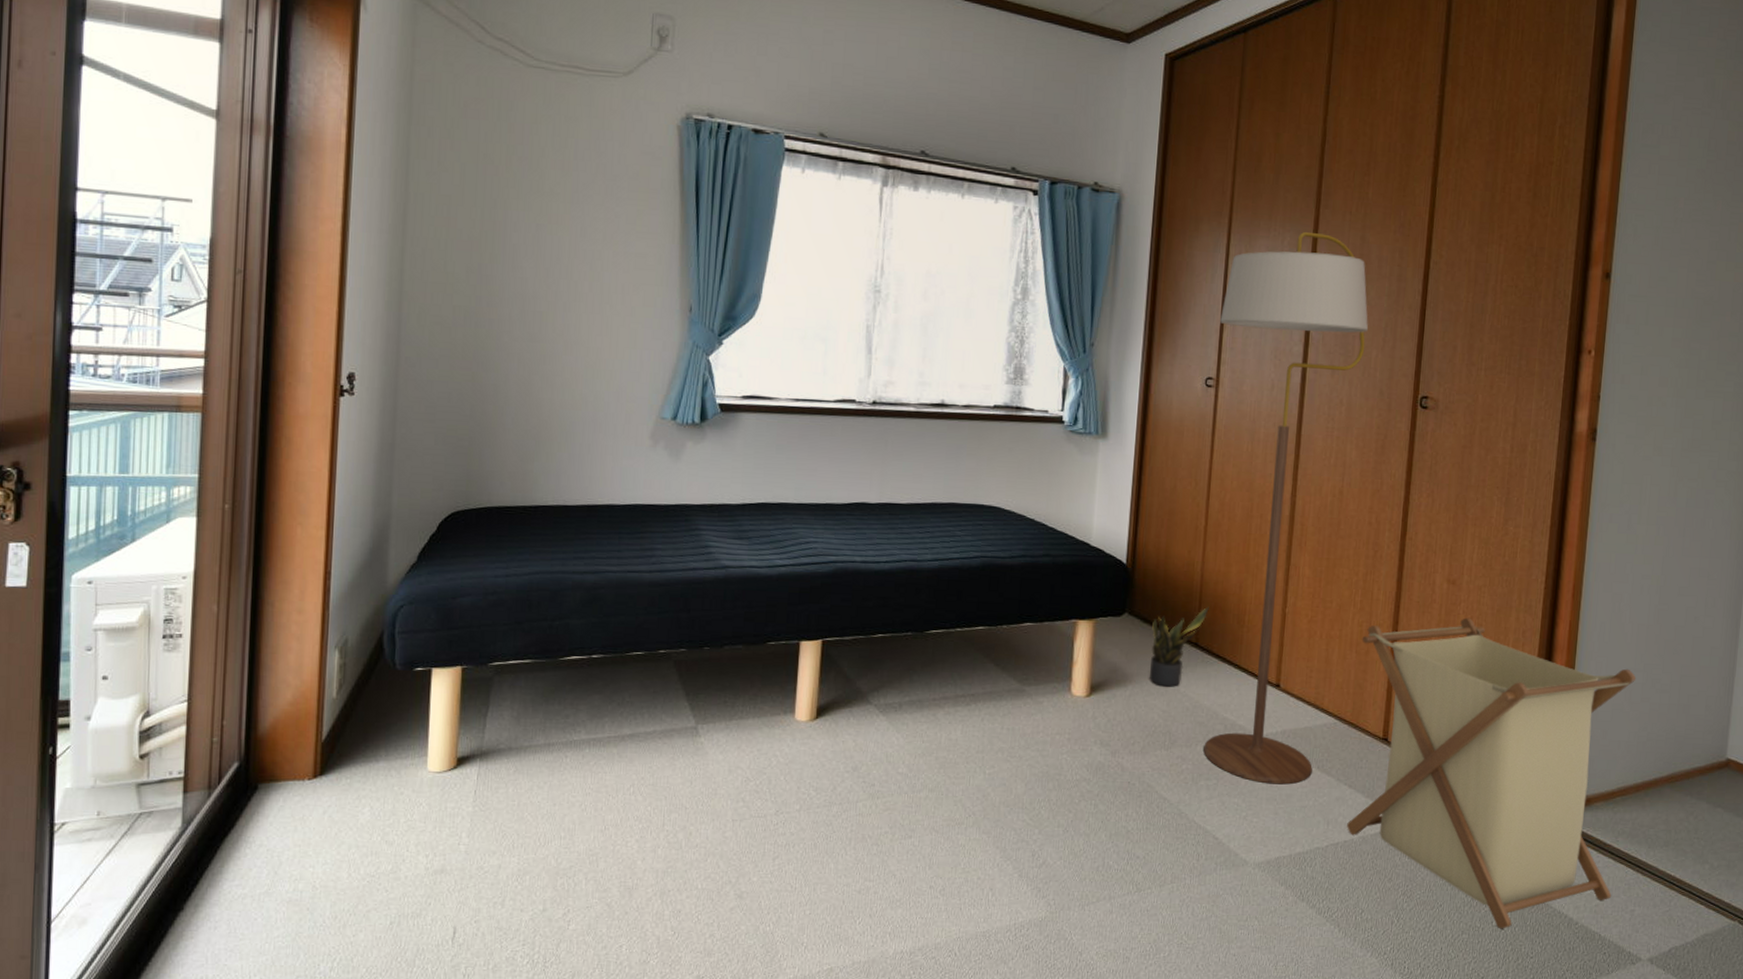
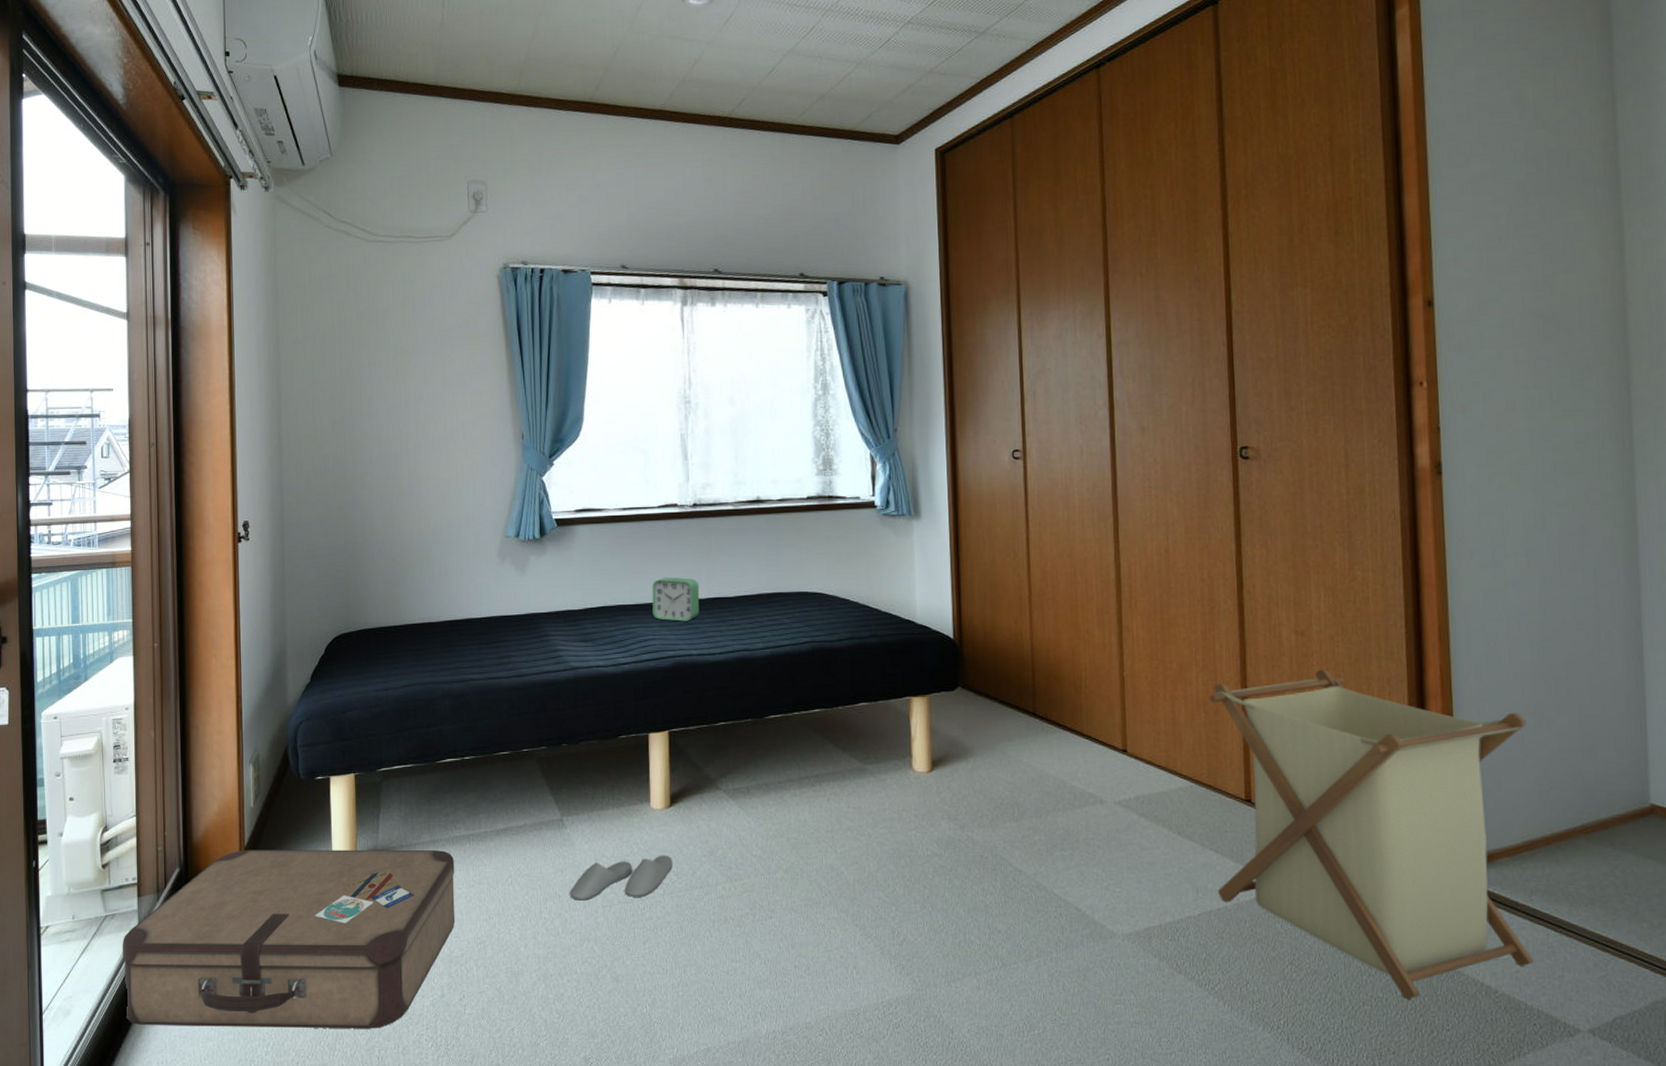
suitcase: none [158,745,571,944] -> present [122,849,455,1029]
slippers: none [697,769,813,814] -> present [570,855,673,901]
alarm clock: none [817,476,871,526] -> present [652,576,700,622]
potted plant: present [1149,606,1209,687] -> none [987,675,1043,758]
floor lamp: present [1203,231,1369,785] -> none [1020,298,1175,852]

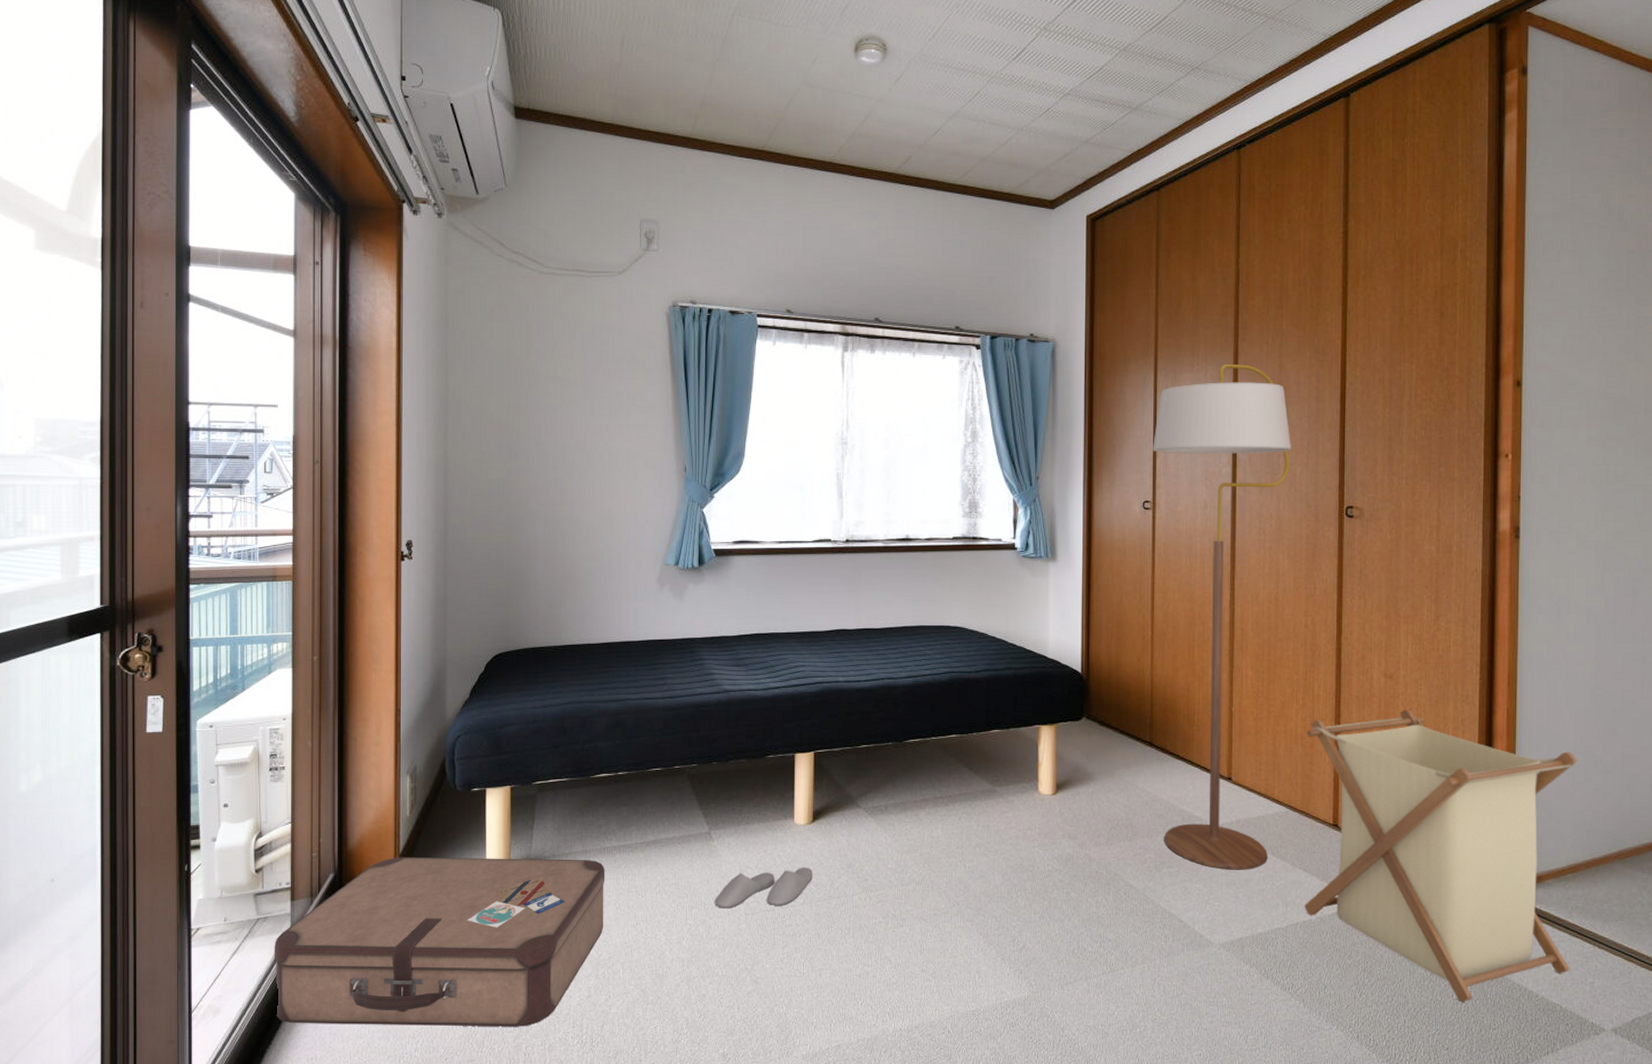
alarm clock: present [652,576,700,622] -> none [803,607,849,650]
floor lamp: none [1020,298,1175,852] -> present [1153,363,1292,870]

